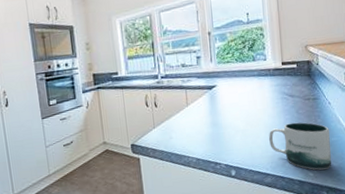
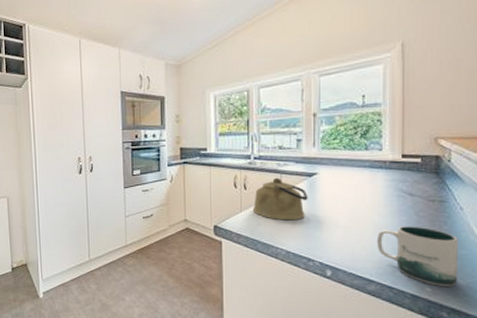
kettle: none [164,92,211,132] -> present [252,177,308,221]

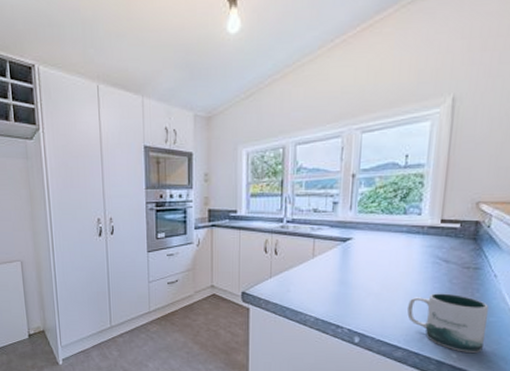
kettle: present [252,177,308,221] -> none [282,242,341,287]

